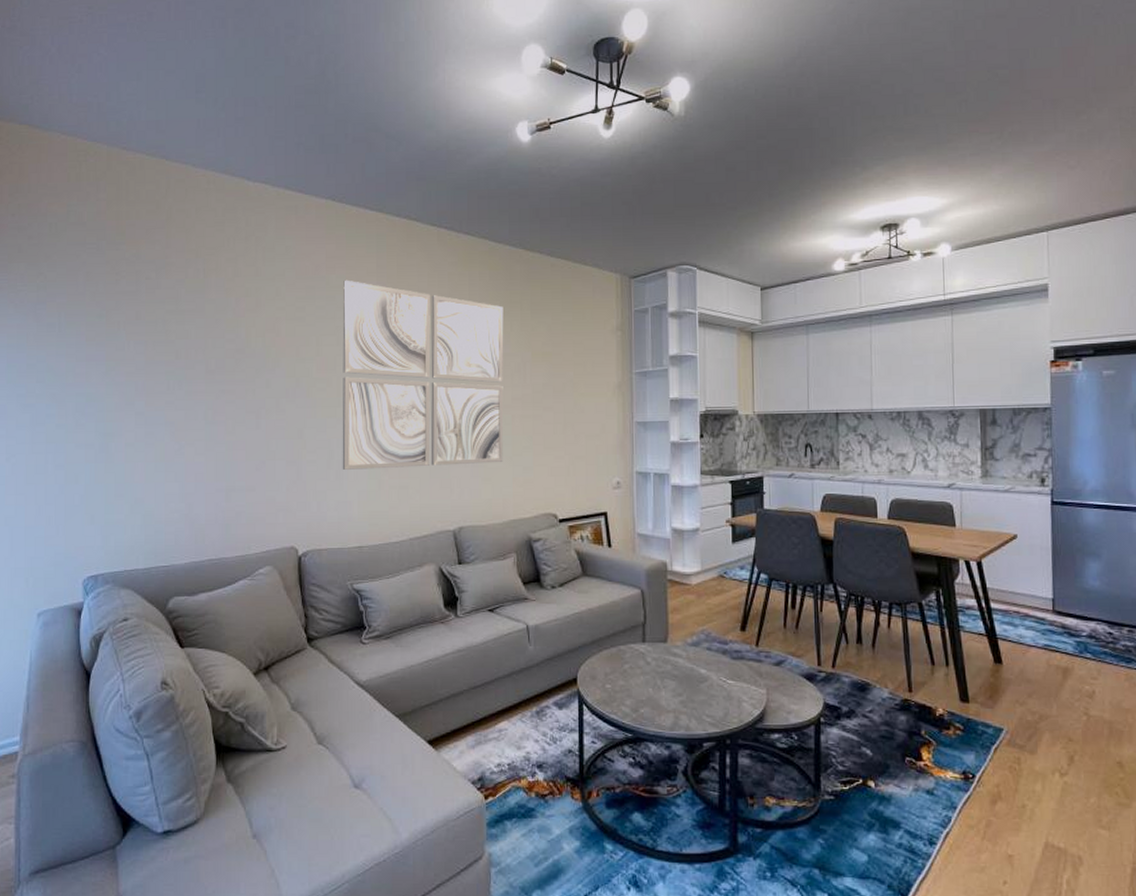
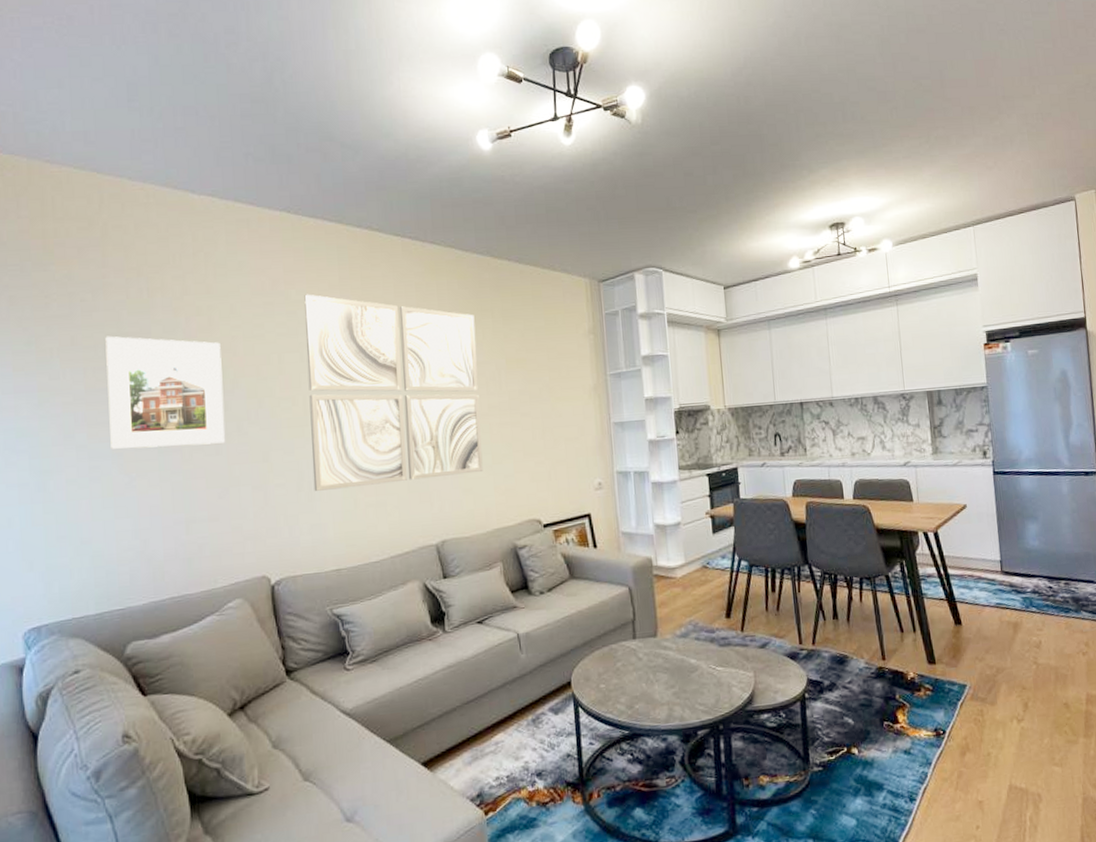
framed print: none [165,312,265,419] -> present [105,336,225,449]

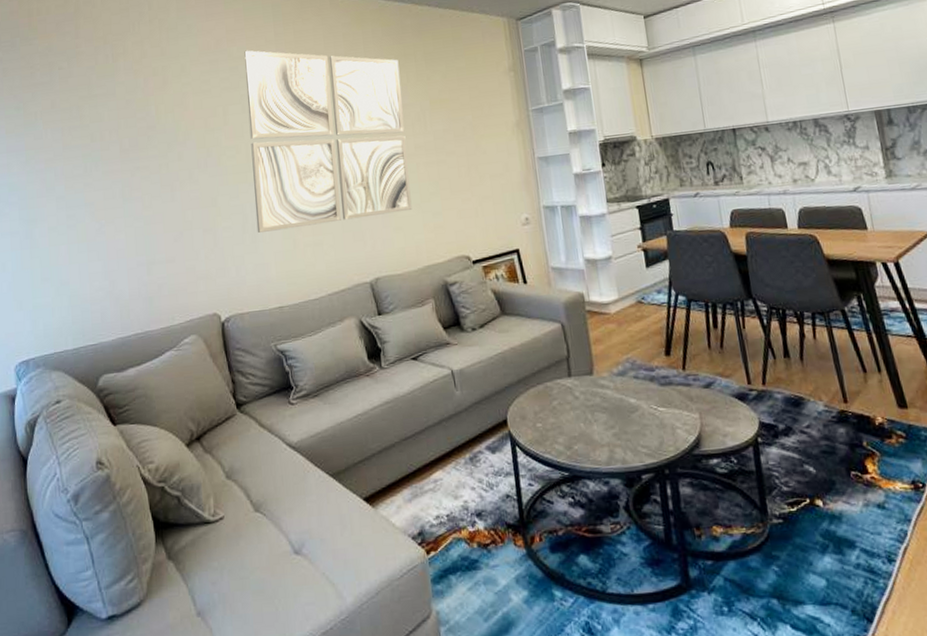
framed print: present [105,336,225,449] -> none [79,98,179,199]

